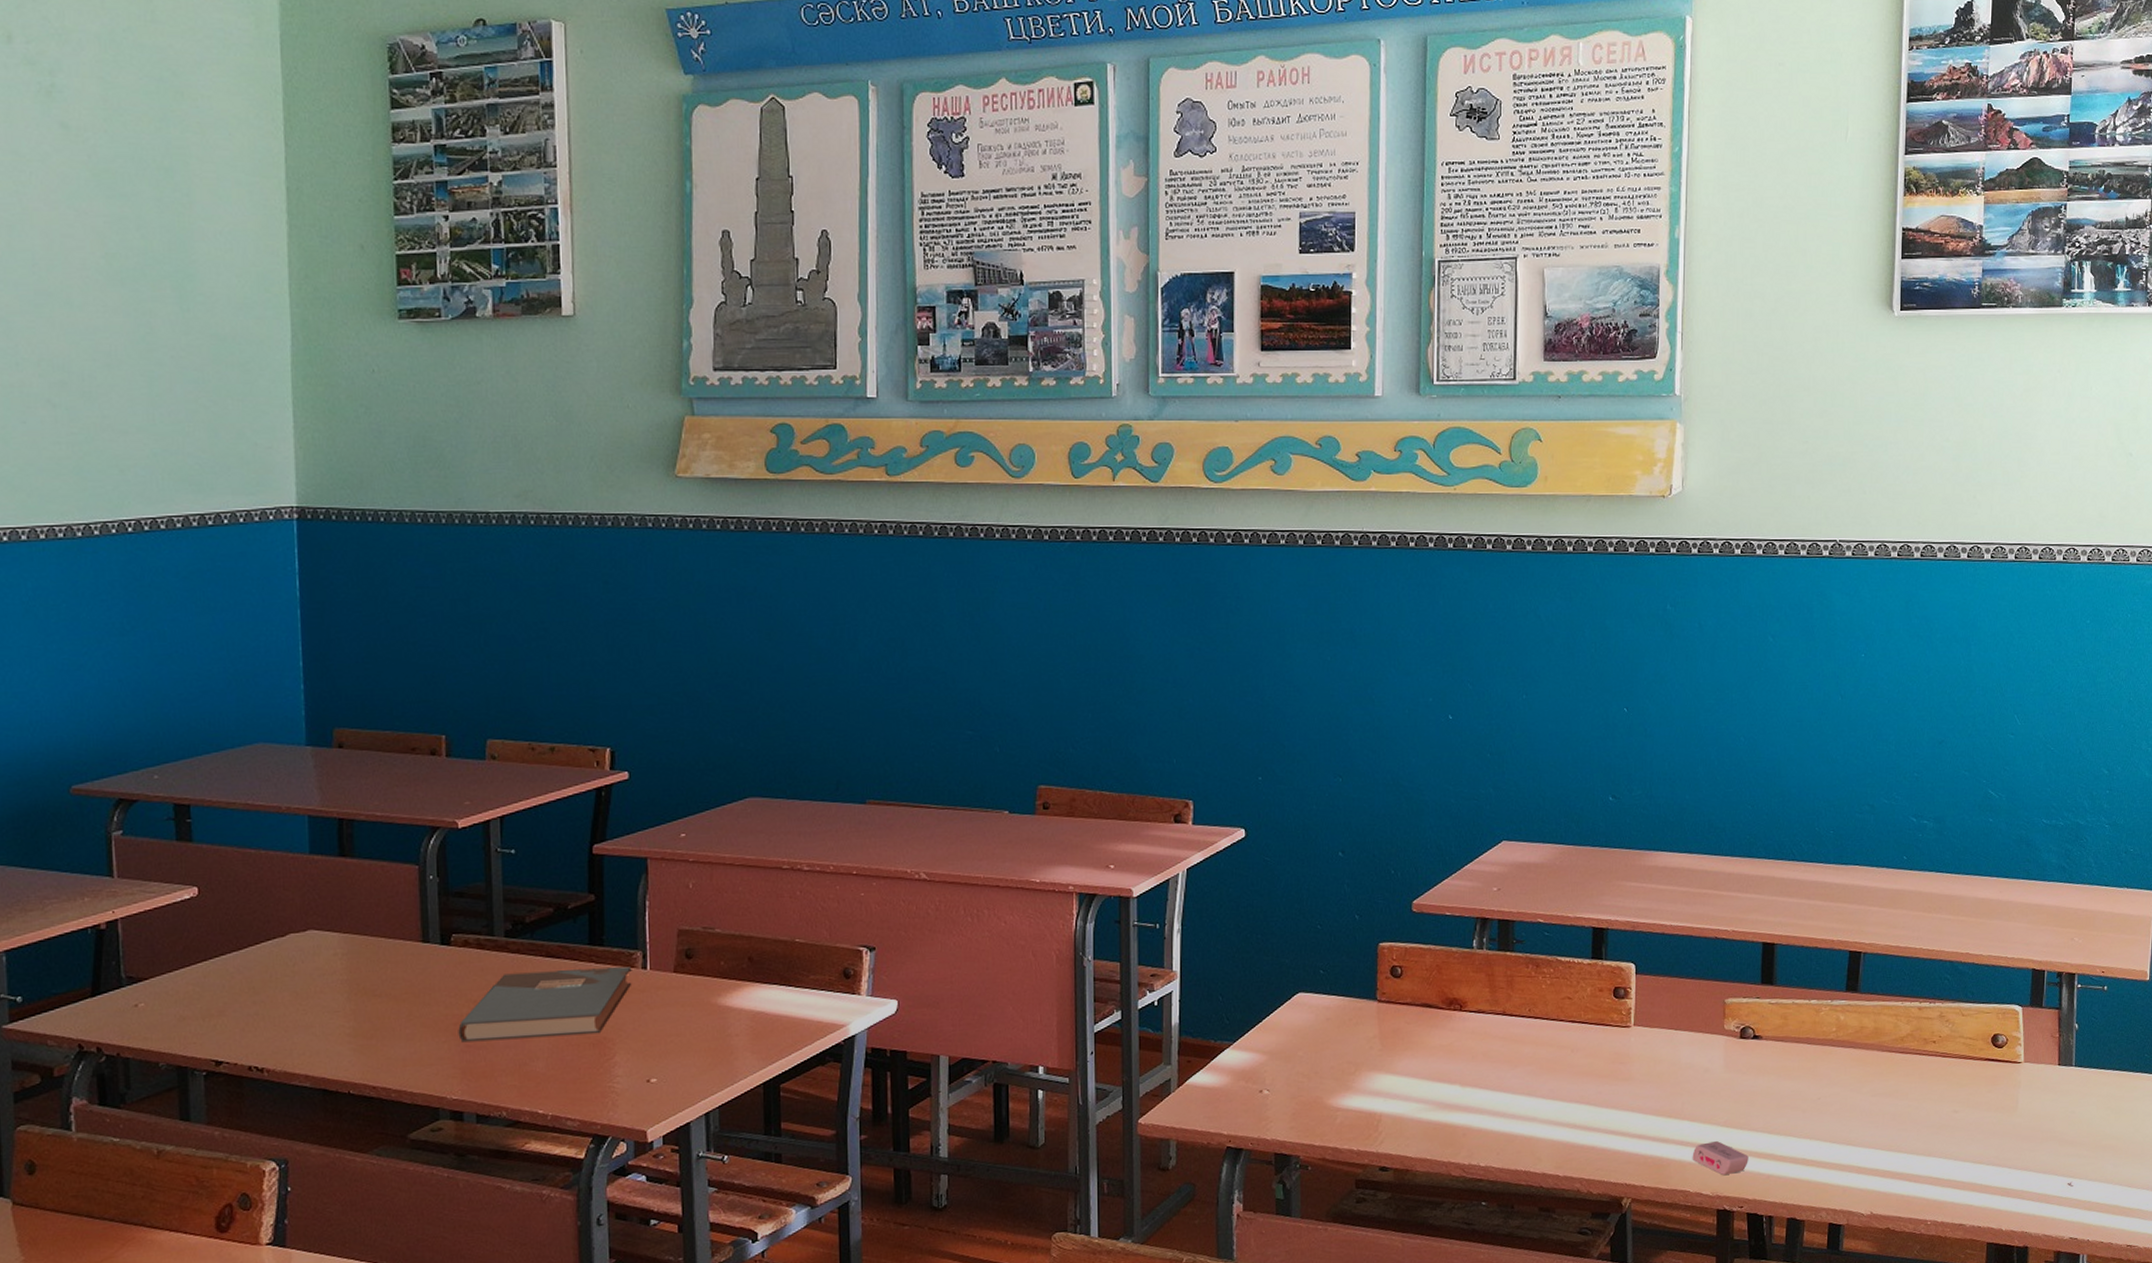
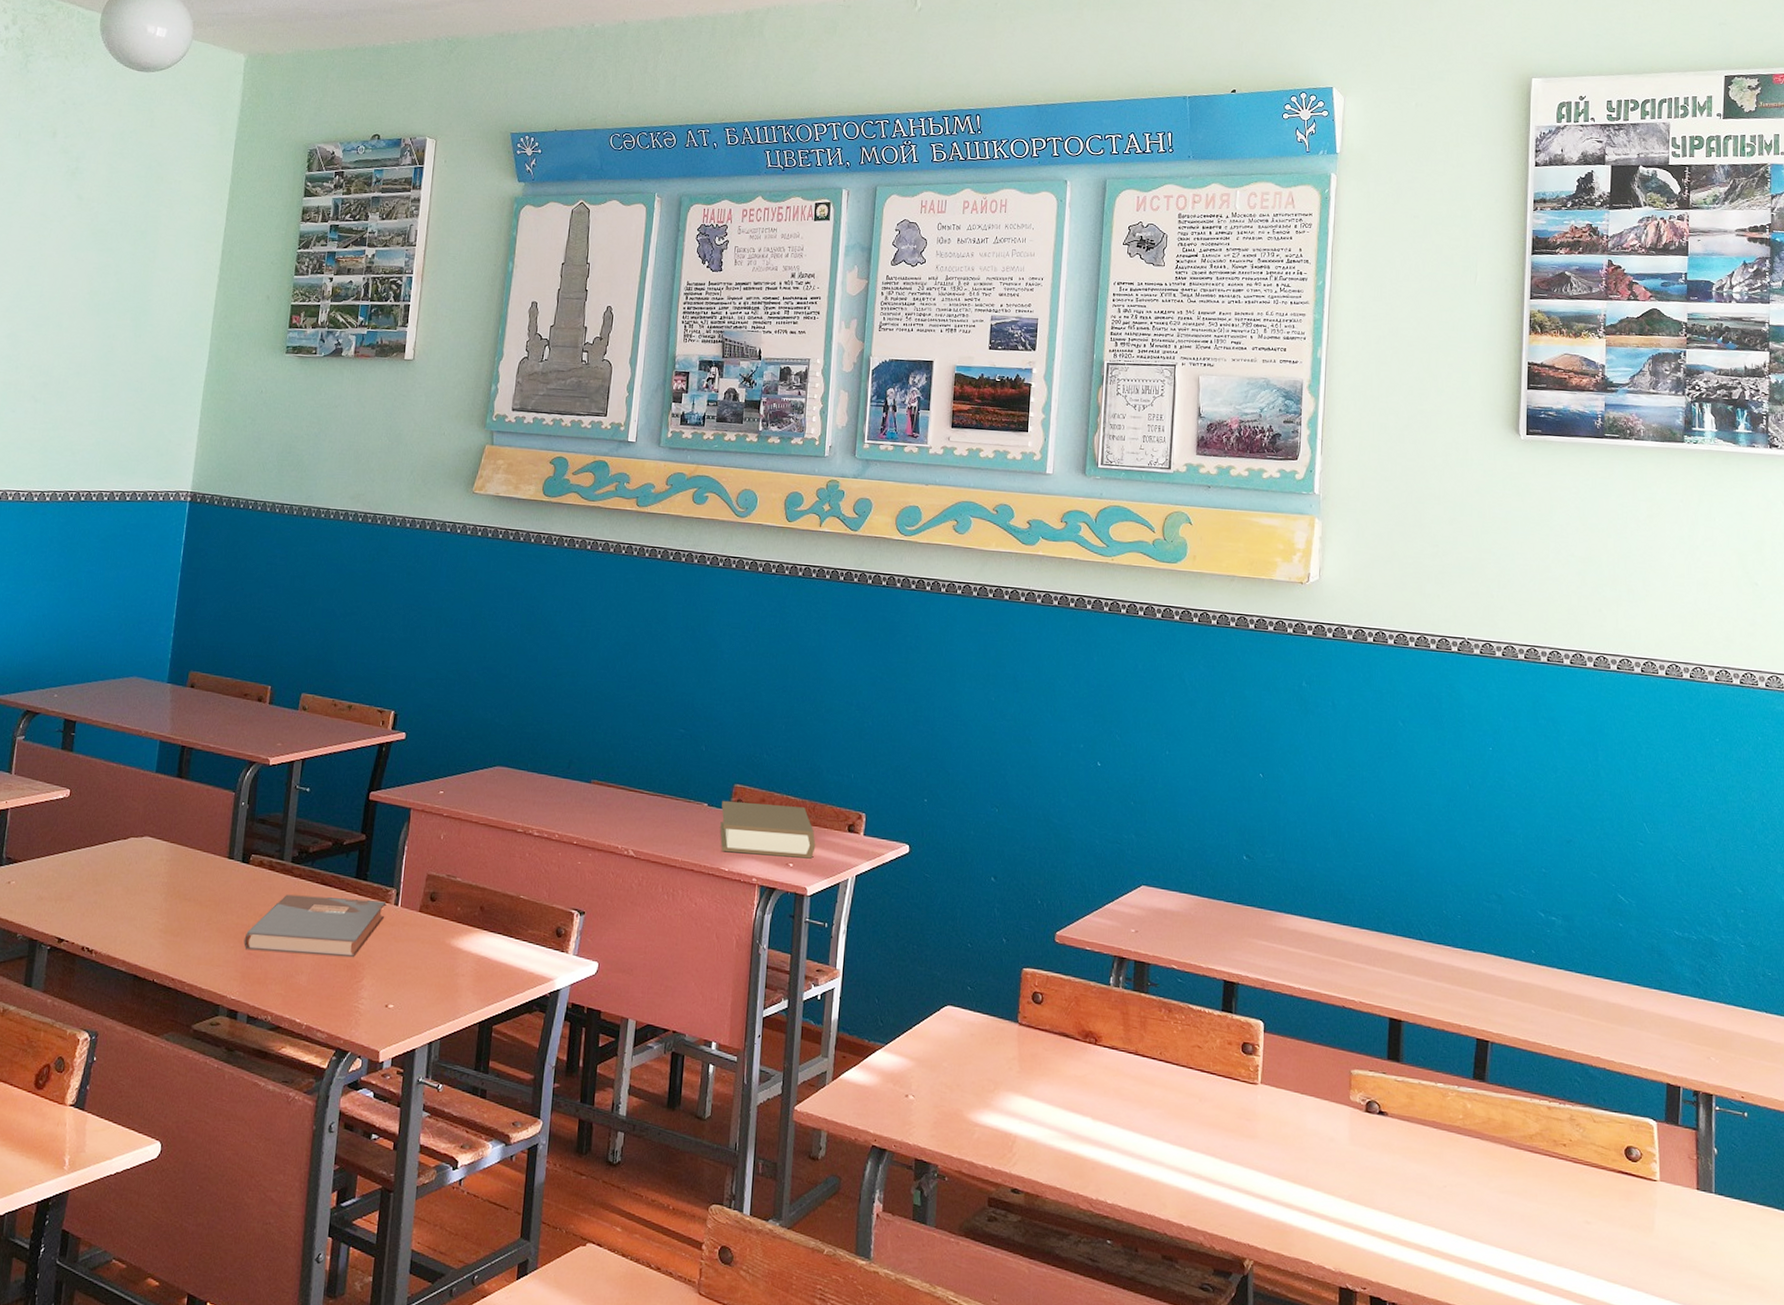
book: none [1025,802,1139,862] -> present [720,800,816,859]
eraser: present [1692,1141,1749,1176] -> none [1315,1214,1372,1253]

